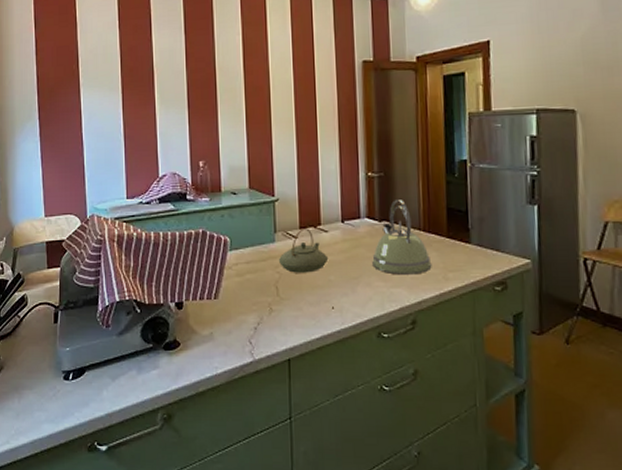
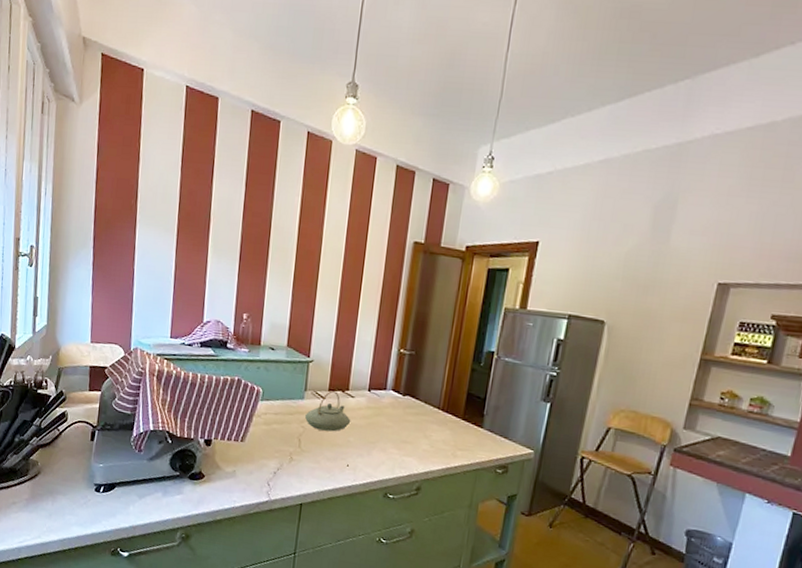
kettle: present [372,200,432,275] -> none [390,378,444,448]

